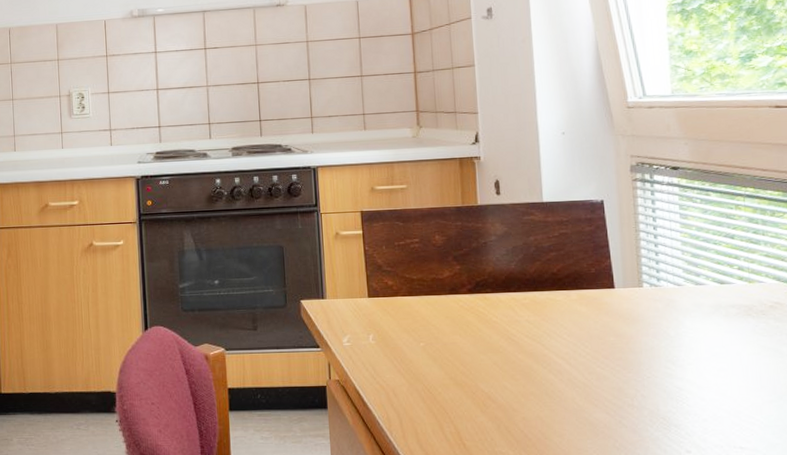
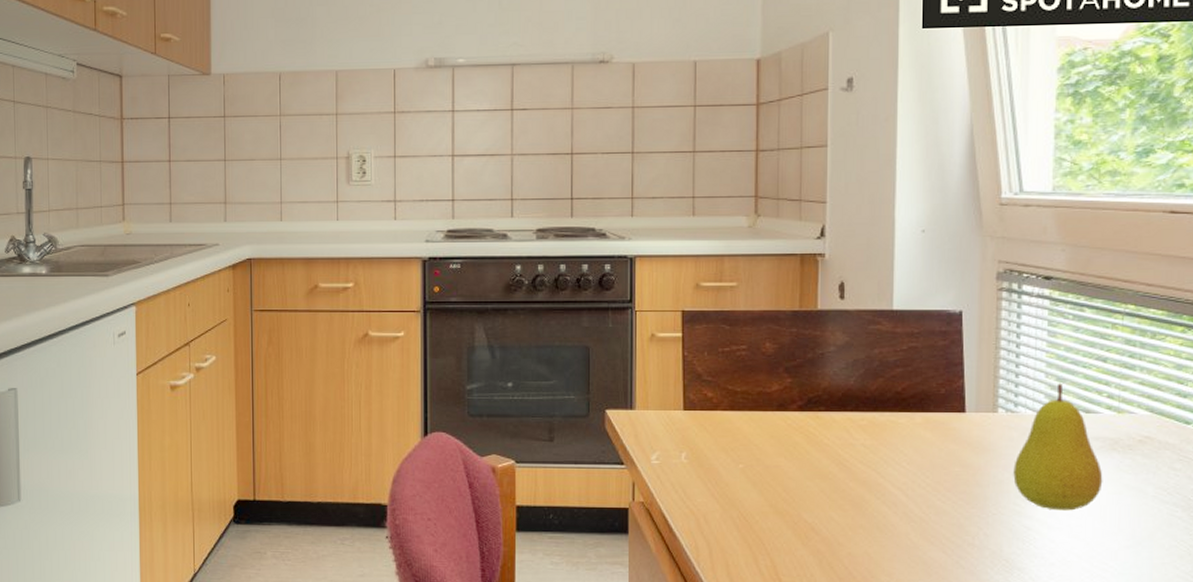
fruit: none [661,258,742,372] -> present [1013,383,1103,511]

